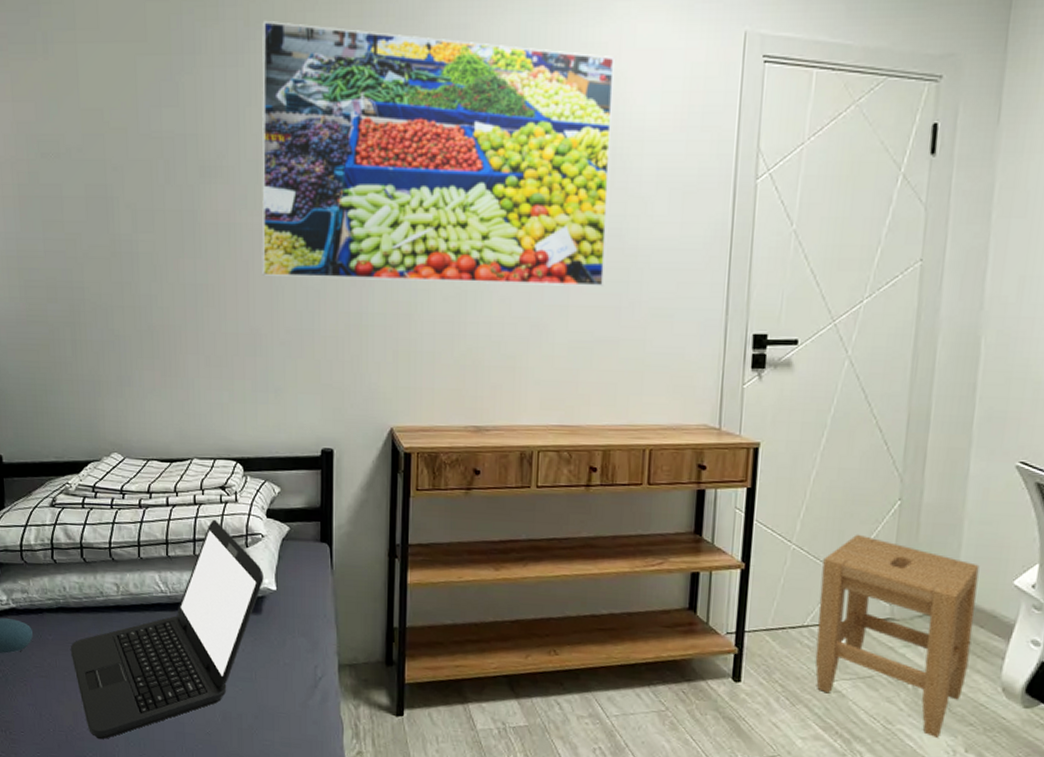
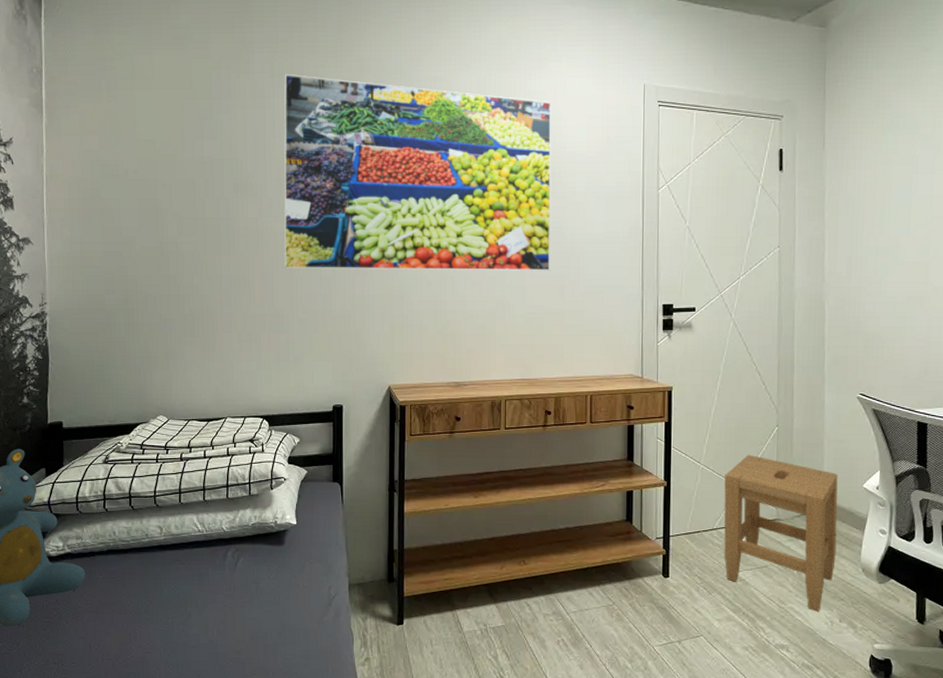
laptop: present [71,519,264,740] -> none [119,467,286,665]

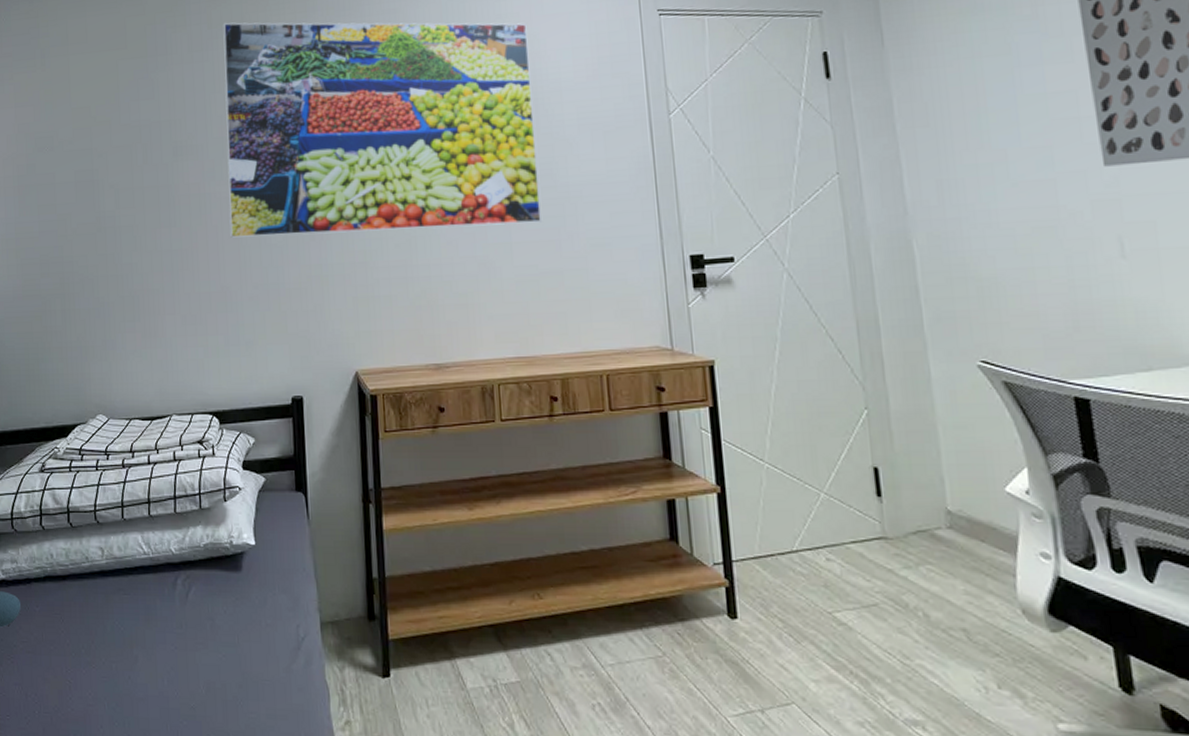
stool: present [724,454,838,613] -> none [800,447,979,674]

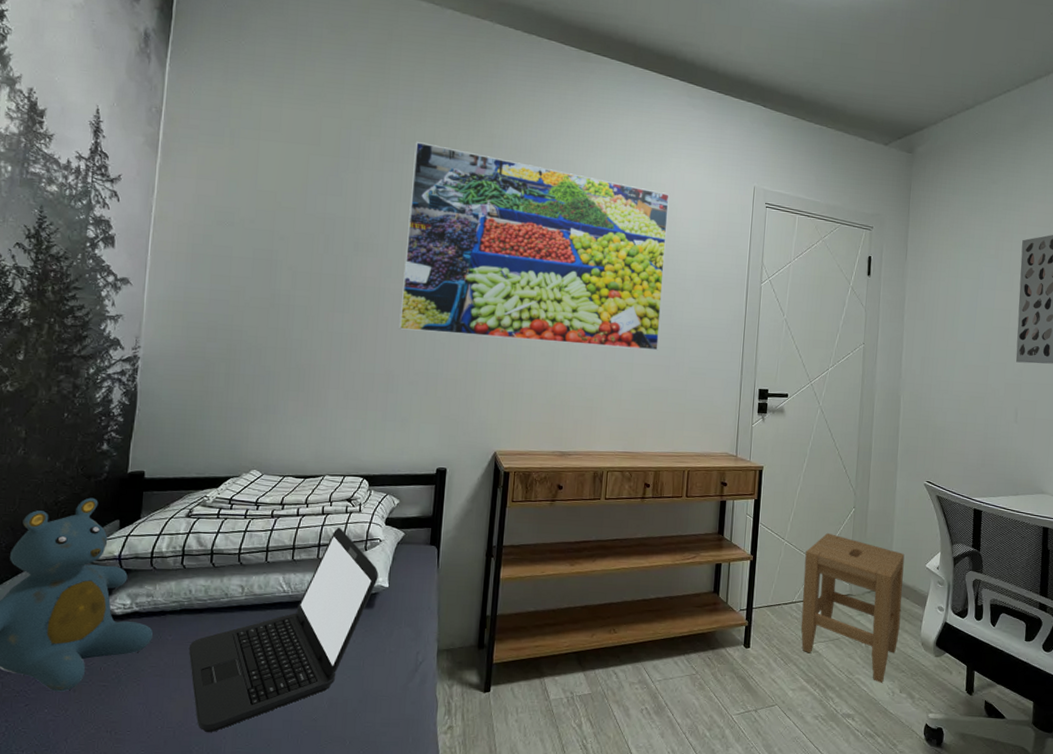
laptop: none [57,475,243,721] -> present [189,527,379,733]
stool: none [800,447,979,674] -> present [801,532,905,684]

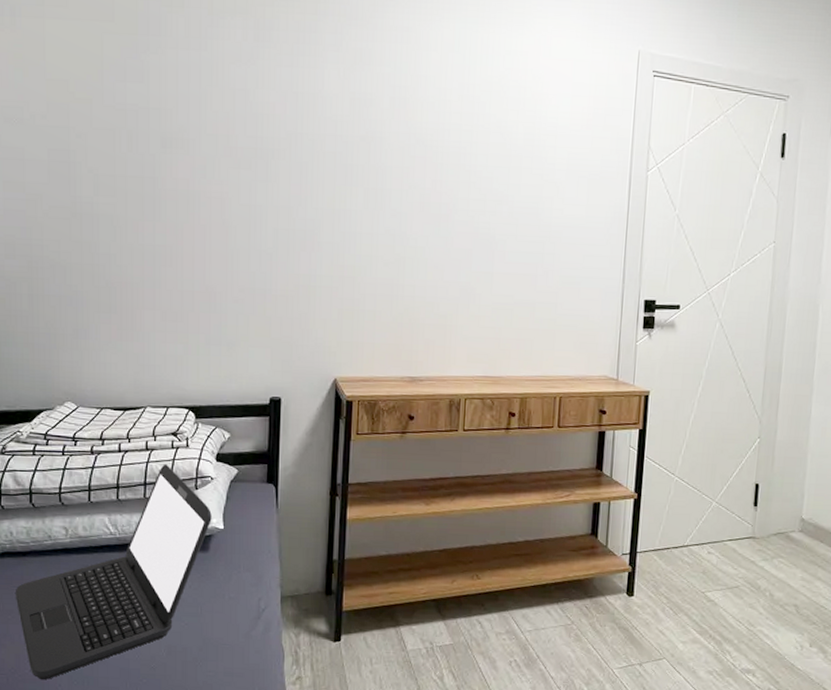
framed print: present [399,141,670,351] -> none [218,11,534,257]
stool: present [801,532,905,684] -> none [693,467,820,637]

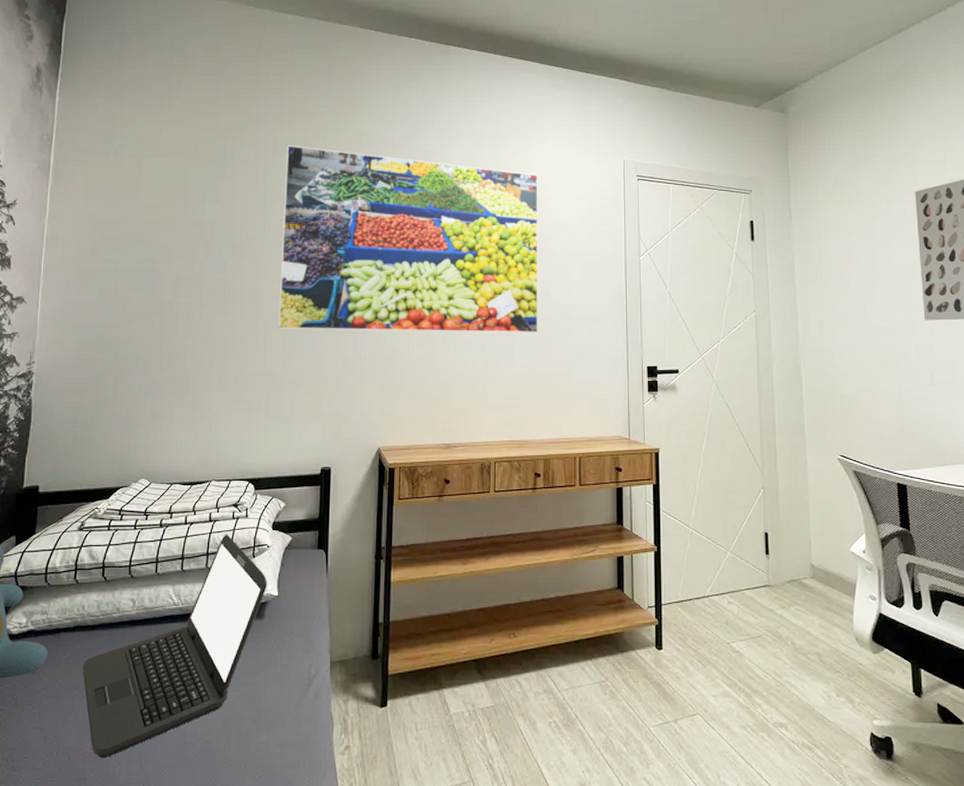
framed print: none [218,11,534,257] -> present [278,144,538,333]

